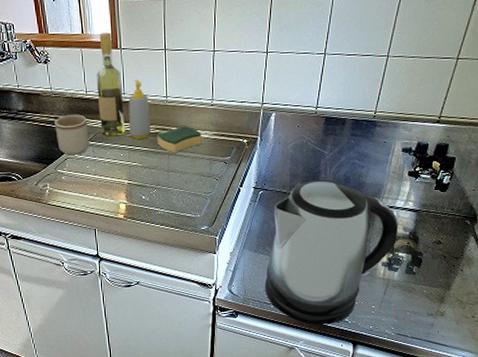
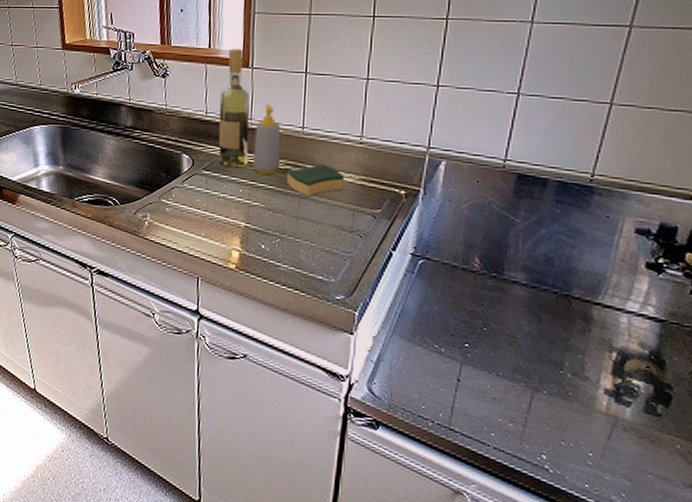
mug: present [55,115,90,155] -> none [165,137,204,185]
kettle: present [264,179,398,325] -> none [420,254,630,469]

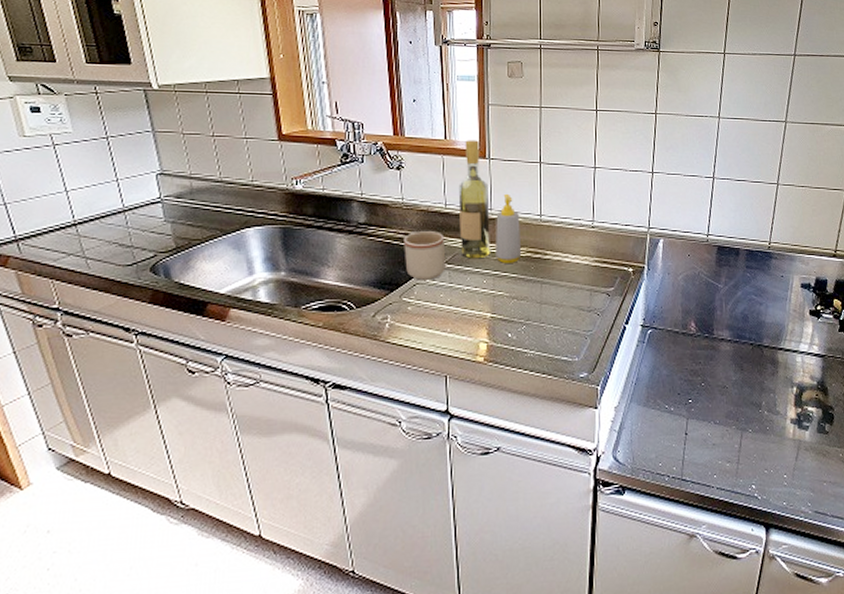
mug: none [165,137,204,185] -> present [404,231,446,280]
sponge: present [287,163,345,197] -> none [529,248,581,282]

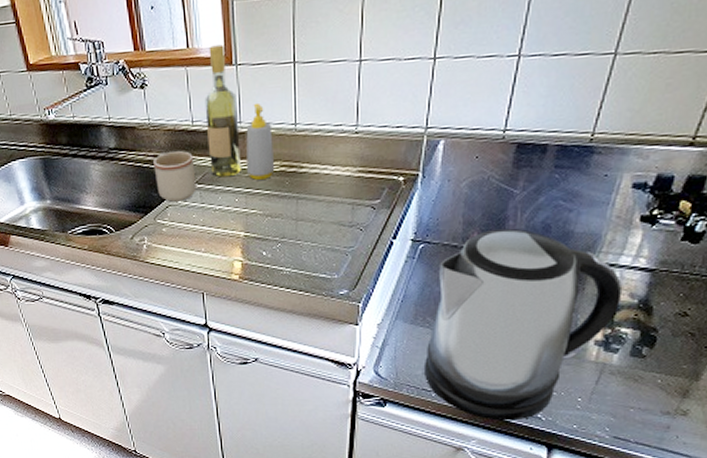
kettle: none [656,317,805,503] -> present [423,228,621,421]

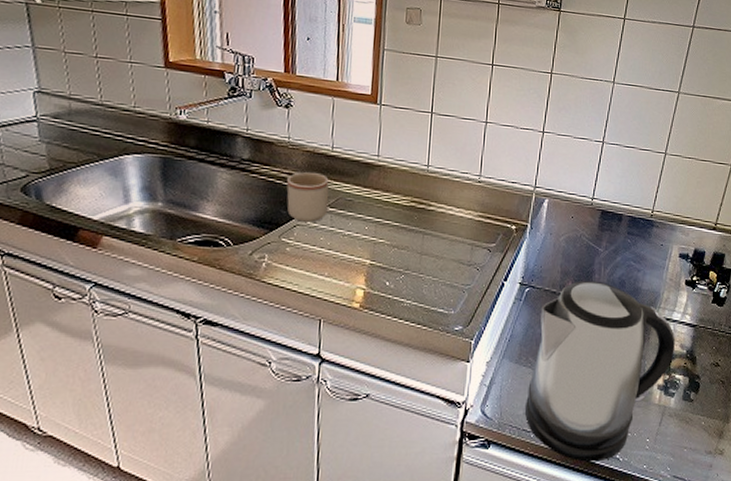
bottle: present [204,44,241,178] -> none [344,83,378,205]
soap bottle: present [246,102,275,180] -> none [380,141,407,212]

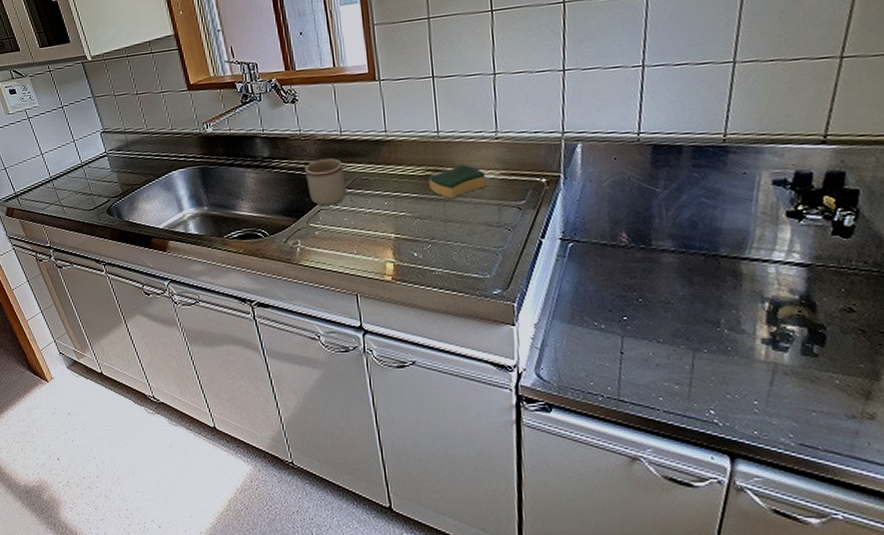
sponge: none [412,200,465,233] -> present [429,164,486,199]
kettle: present [524,280,675,462] -> none [586,225,781,427]

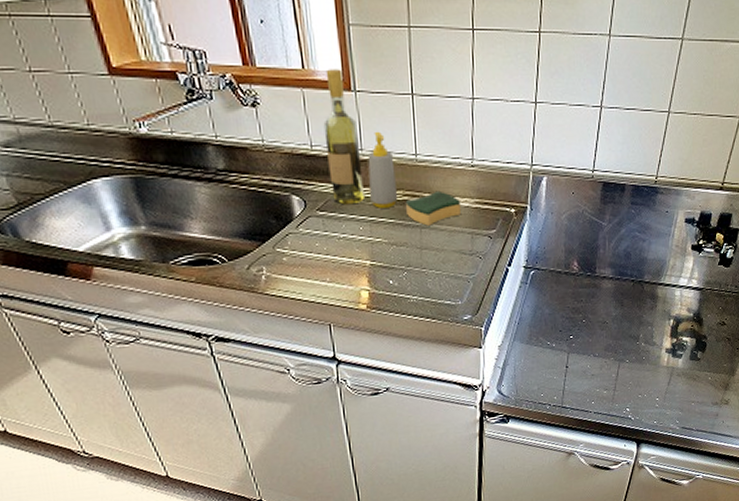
mug: present [305,158,347,206] -> none [270,176,319,230]
bottle: none [351,63,389,183] -> present [323,69,364,205]
soap bottle: none [391,113,421,184] -> present [367,131,398,208]

